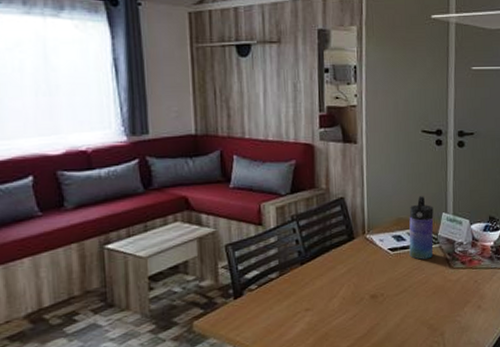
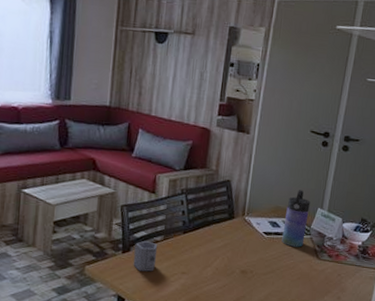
cup: none [247,280,275,317] -> present [133,240,158,272]

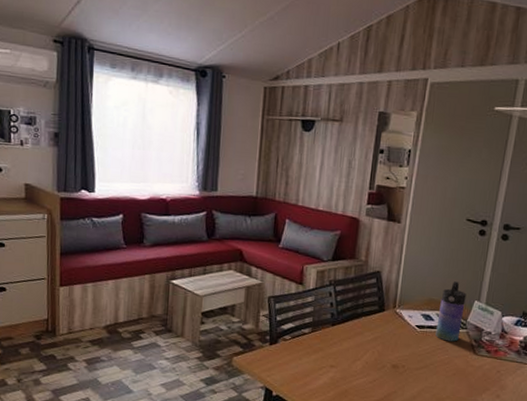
cup: present [133,240,158,272] -> none [280,332,306,364]

